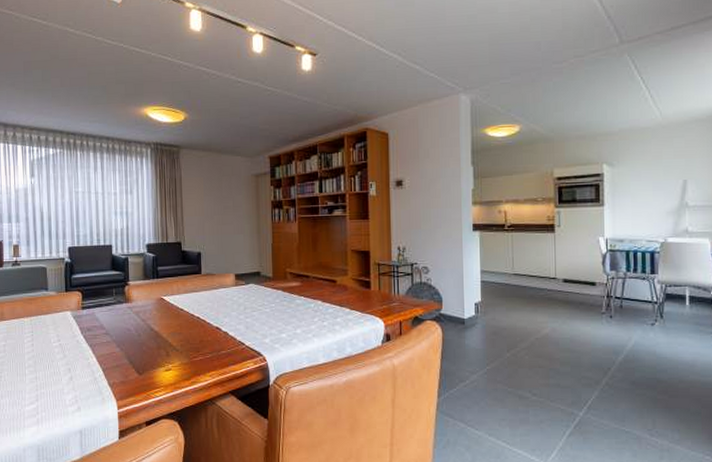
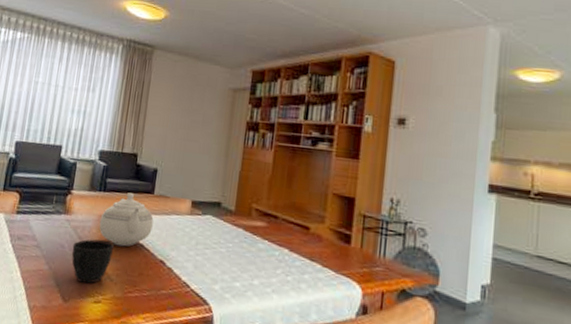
cup: none [138,319,174,357] -> present [71,239,114,284]
teapot: none [158,276,205,322] -> present [99,192,154,247]

